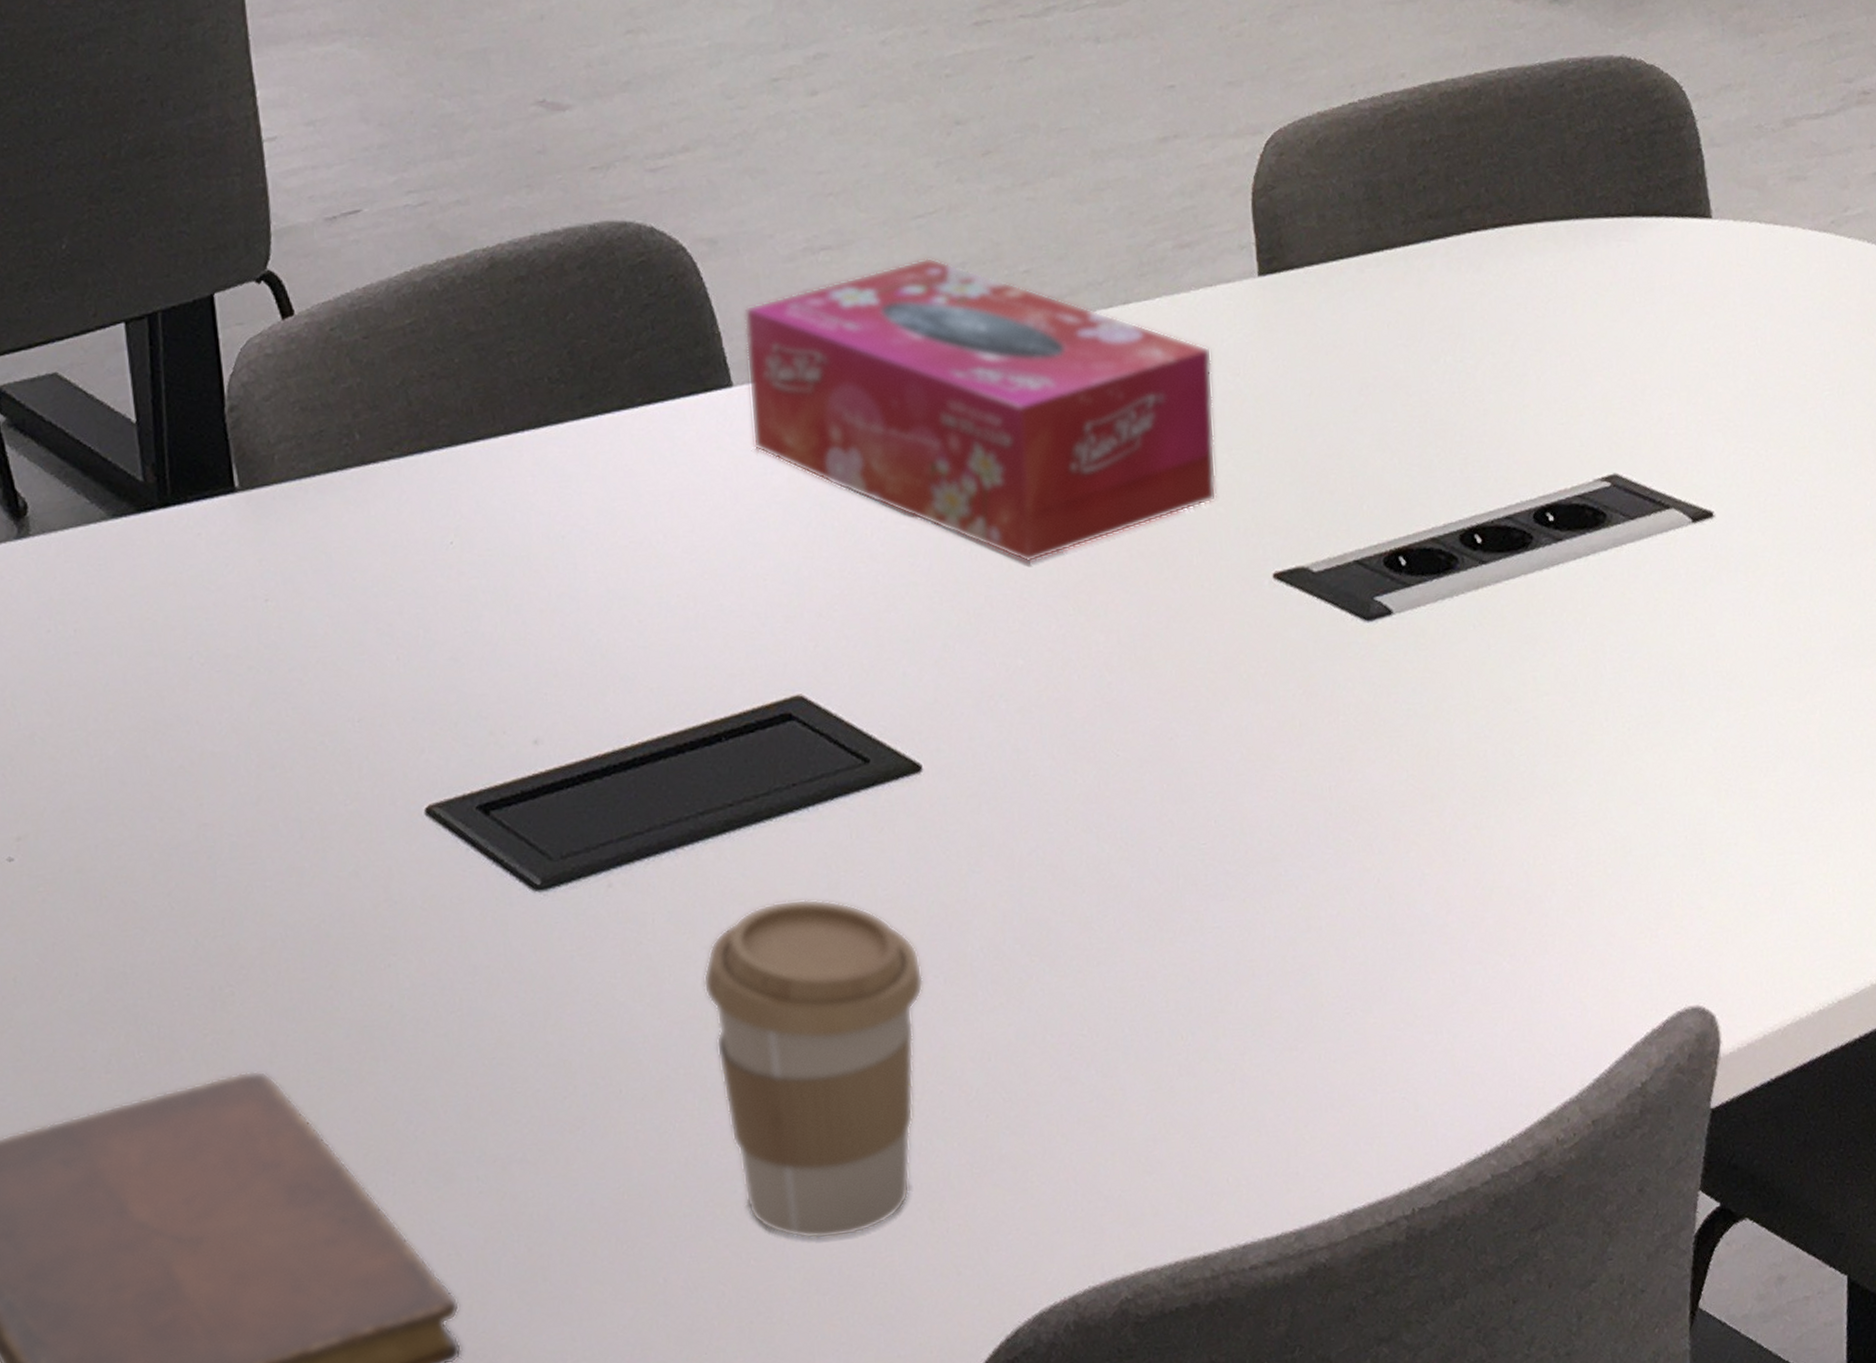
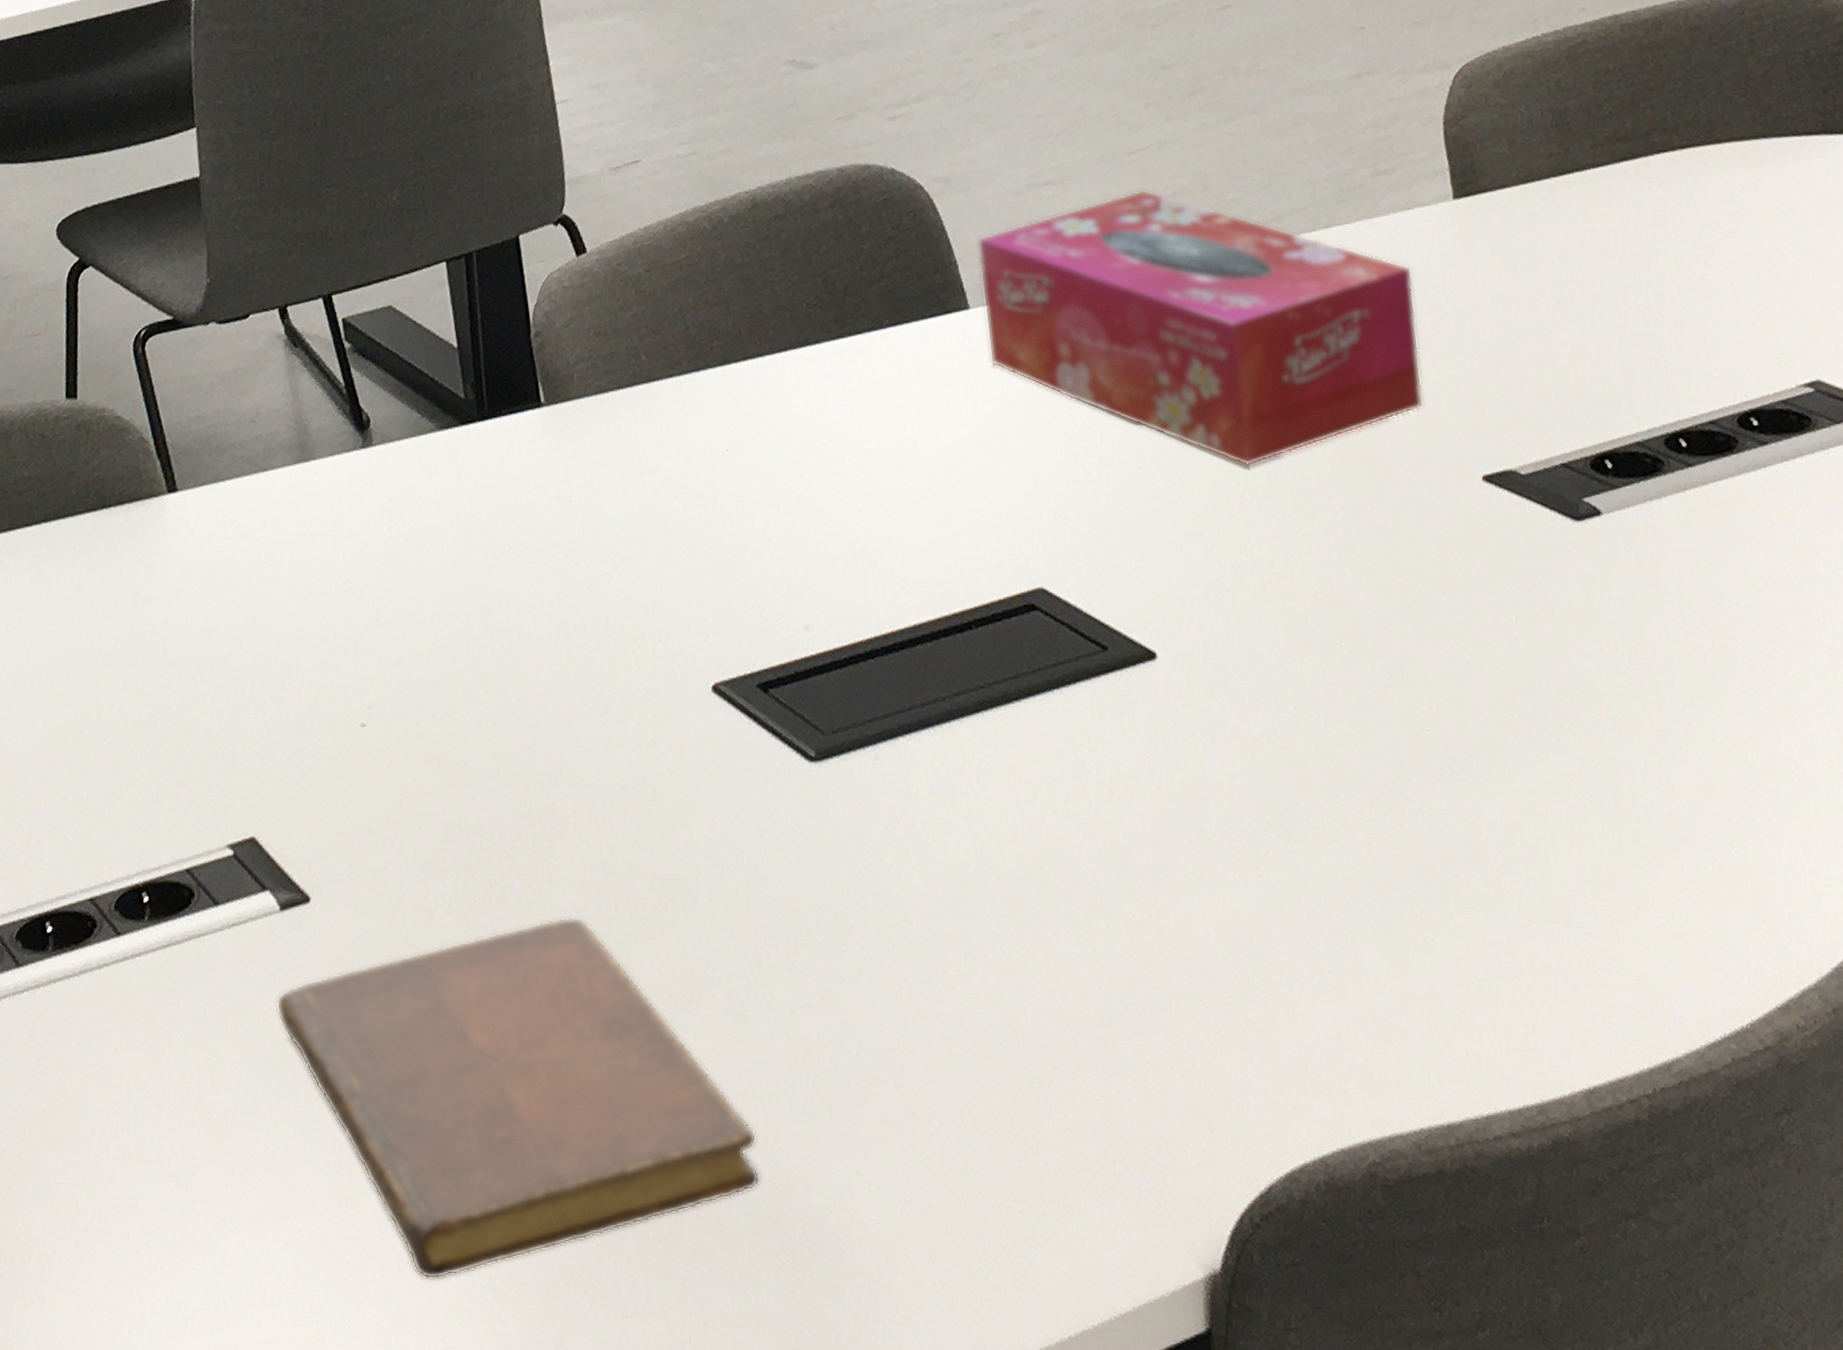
coffee cup: present [703,898,924,1240] -> none [963,774,1168,1092]

